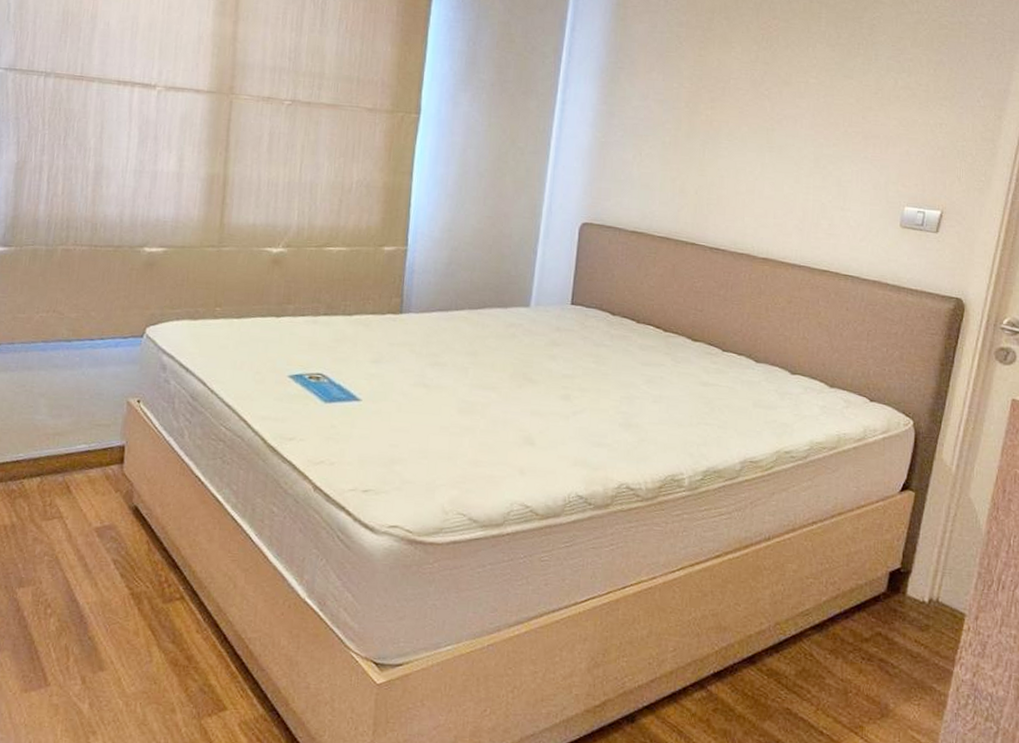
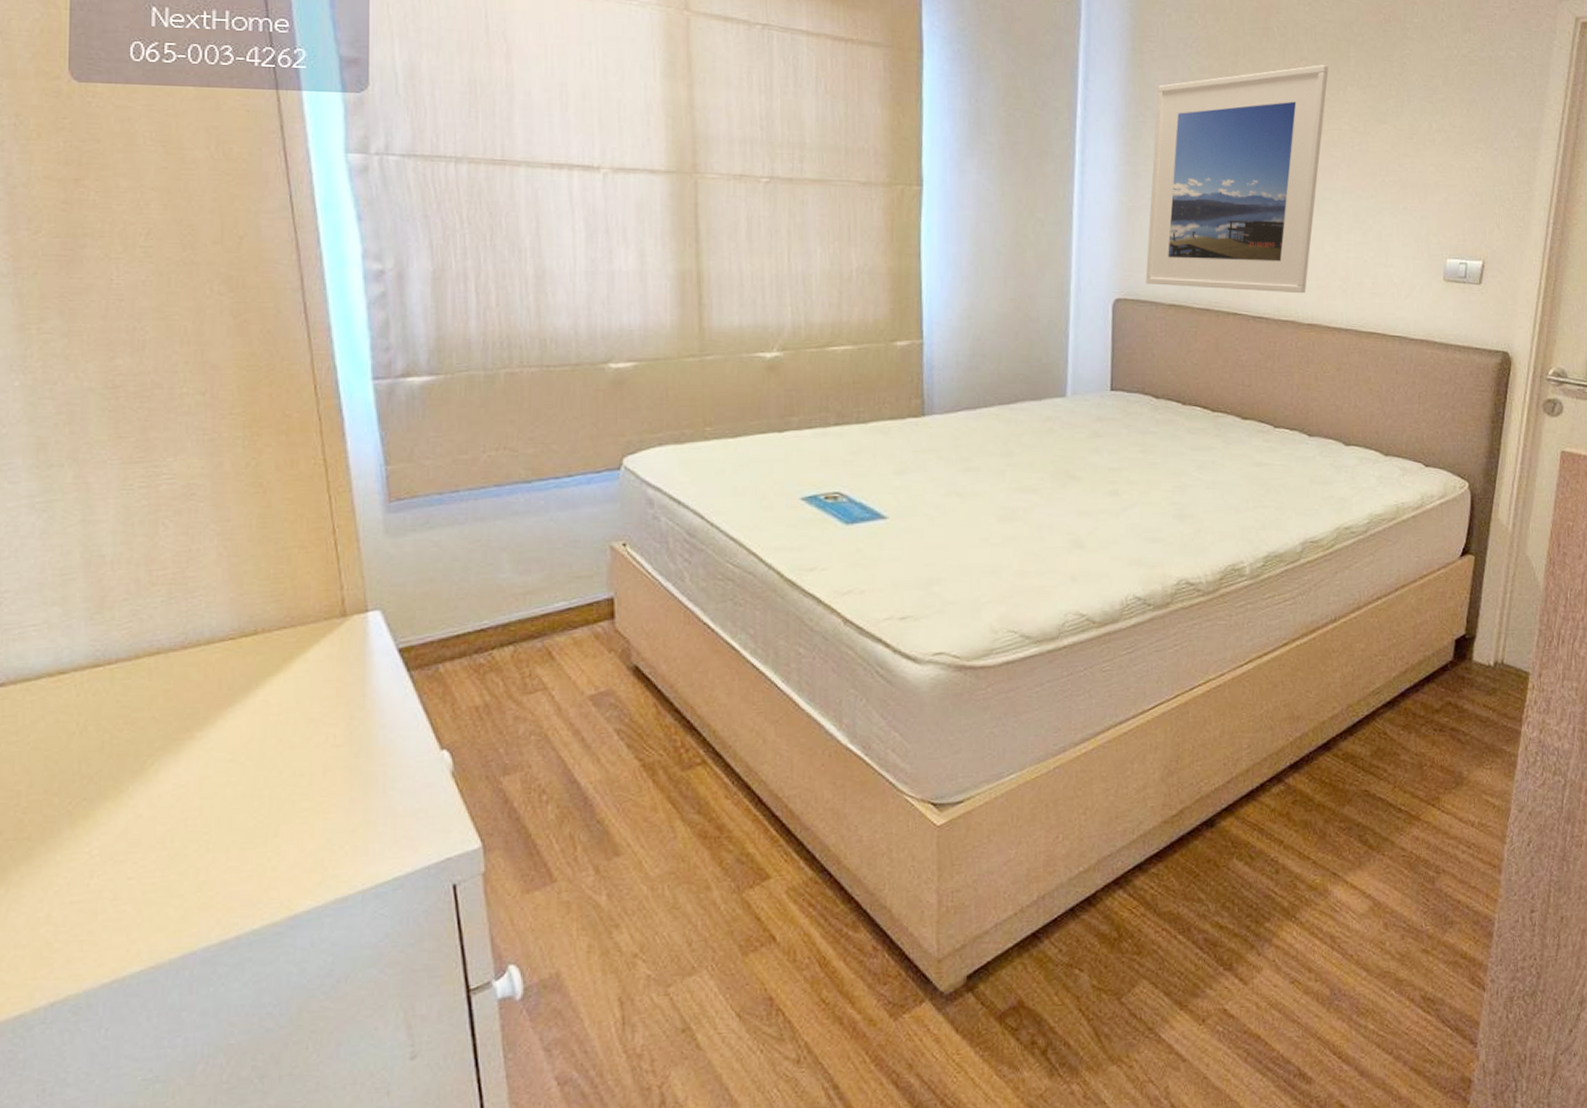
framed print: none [611,24,800,230] -> present [1145,65,1329,294]

